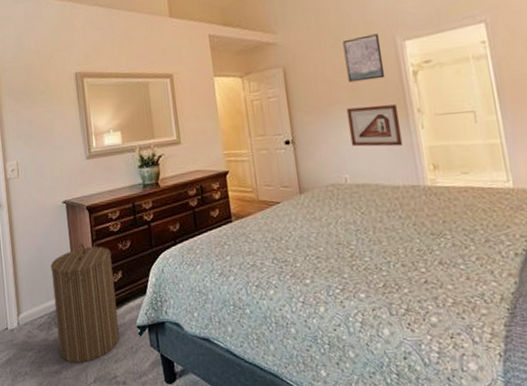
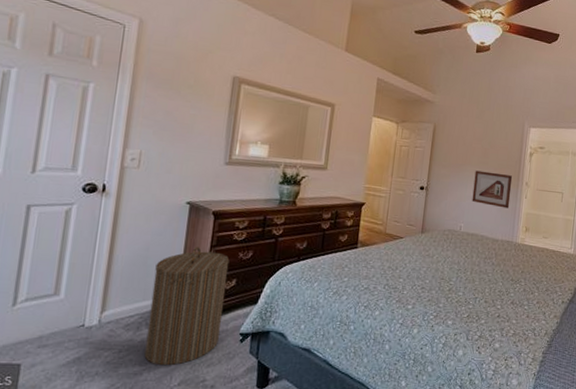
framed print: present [342,34,385,83] -> none [482,115,514,153]

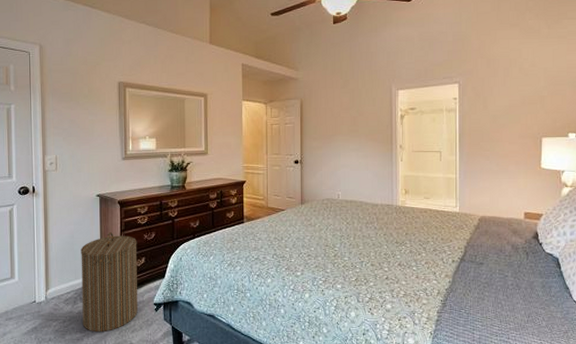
picture frame: present [472,170,513,209] -> none [346,139,386,173]

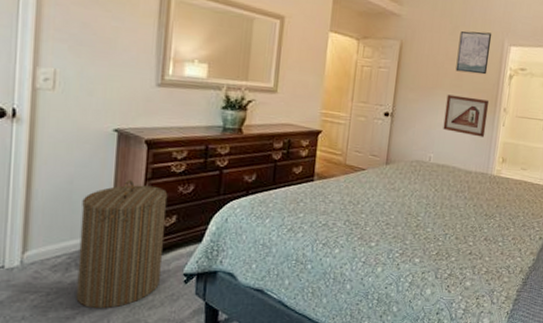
picture frame: none [346,139,386,173] -> present [443,94,490,137]
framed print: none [351,81,380,118] -> present [455,30,492,75]

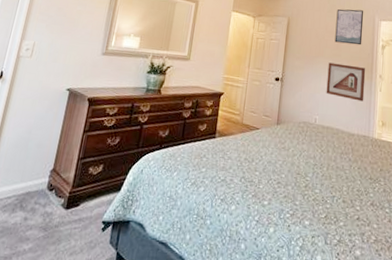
laundry hamper: present [76,180,168,309] -> none [15,131,99,251]

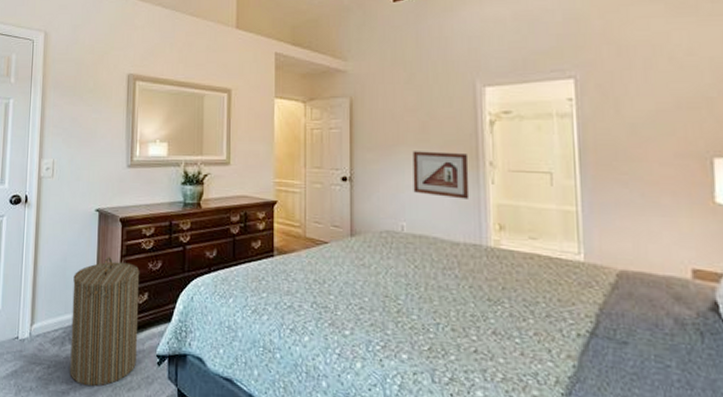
laundry hamper: none [15,131,99,251] -> present [70,257,140,386]
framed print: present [334,9,364,46] -> none [418,75,459,124]

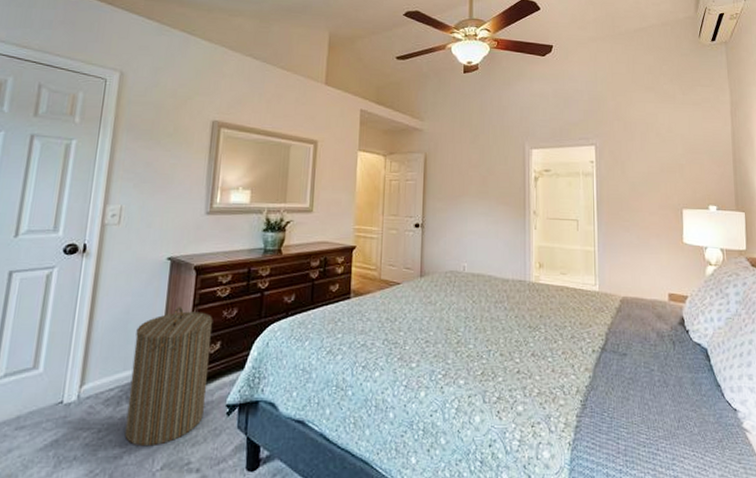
picture frame: present [413,151,470,199] -> none [474,201,518,242]

